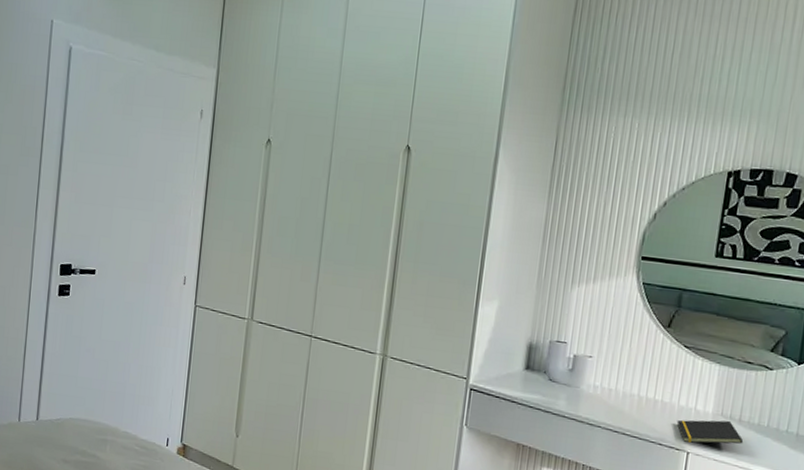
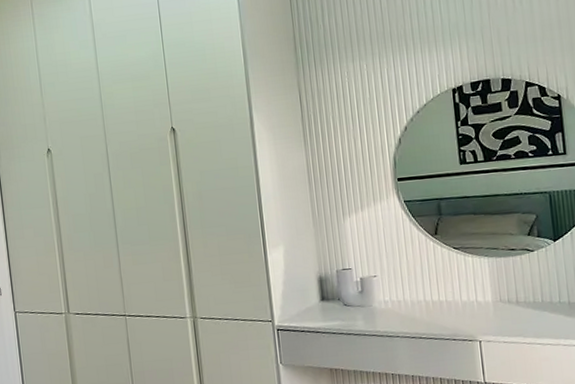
notepad: present [676,419,744,444] -> none [463,304,525,334]

